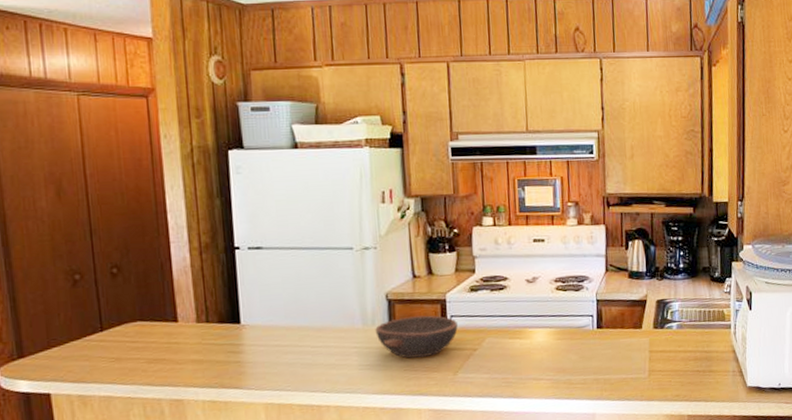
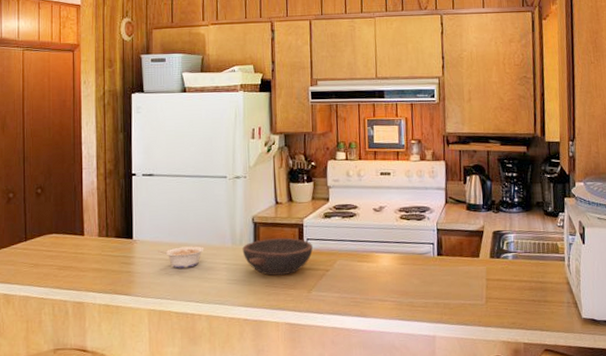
legume: none [273,328,330,356] -> present [158,246,205,269]

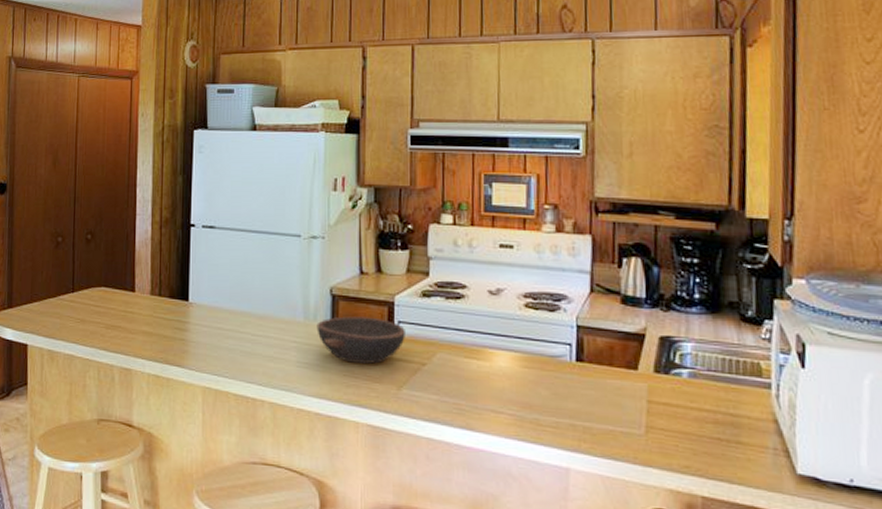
legume: present [158,246,205,269] -> none [217,316,271,342]

